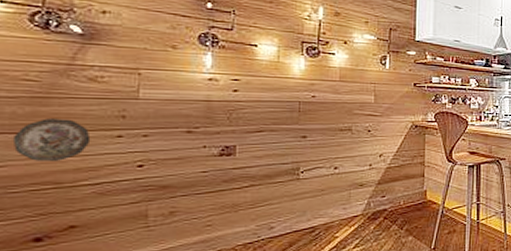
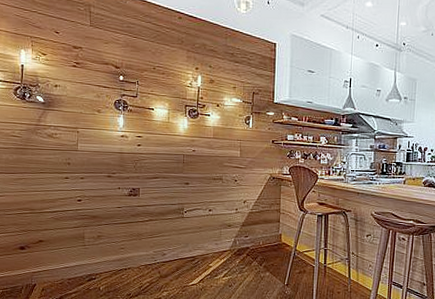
decorative plate: present [12,118,91,161] -> none [7,163,50,194]

